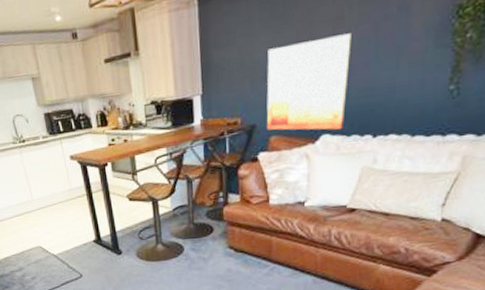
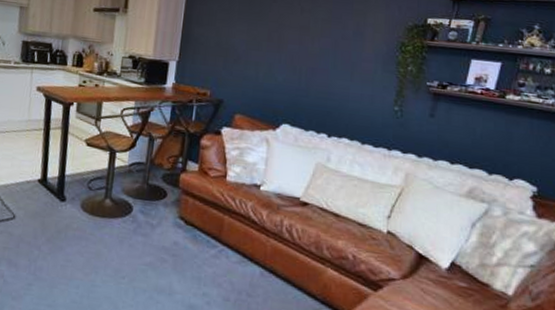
wall art: present [266,33,351,131] -> none [233,37,315,122]

